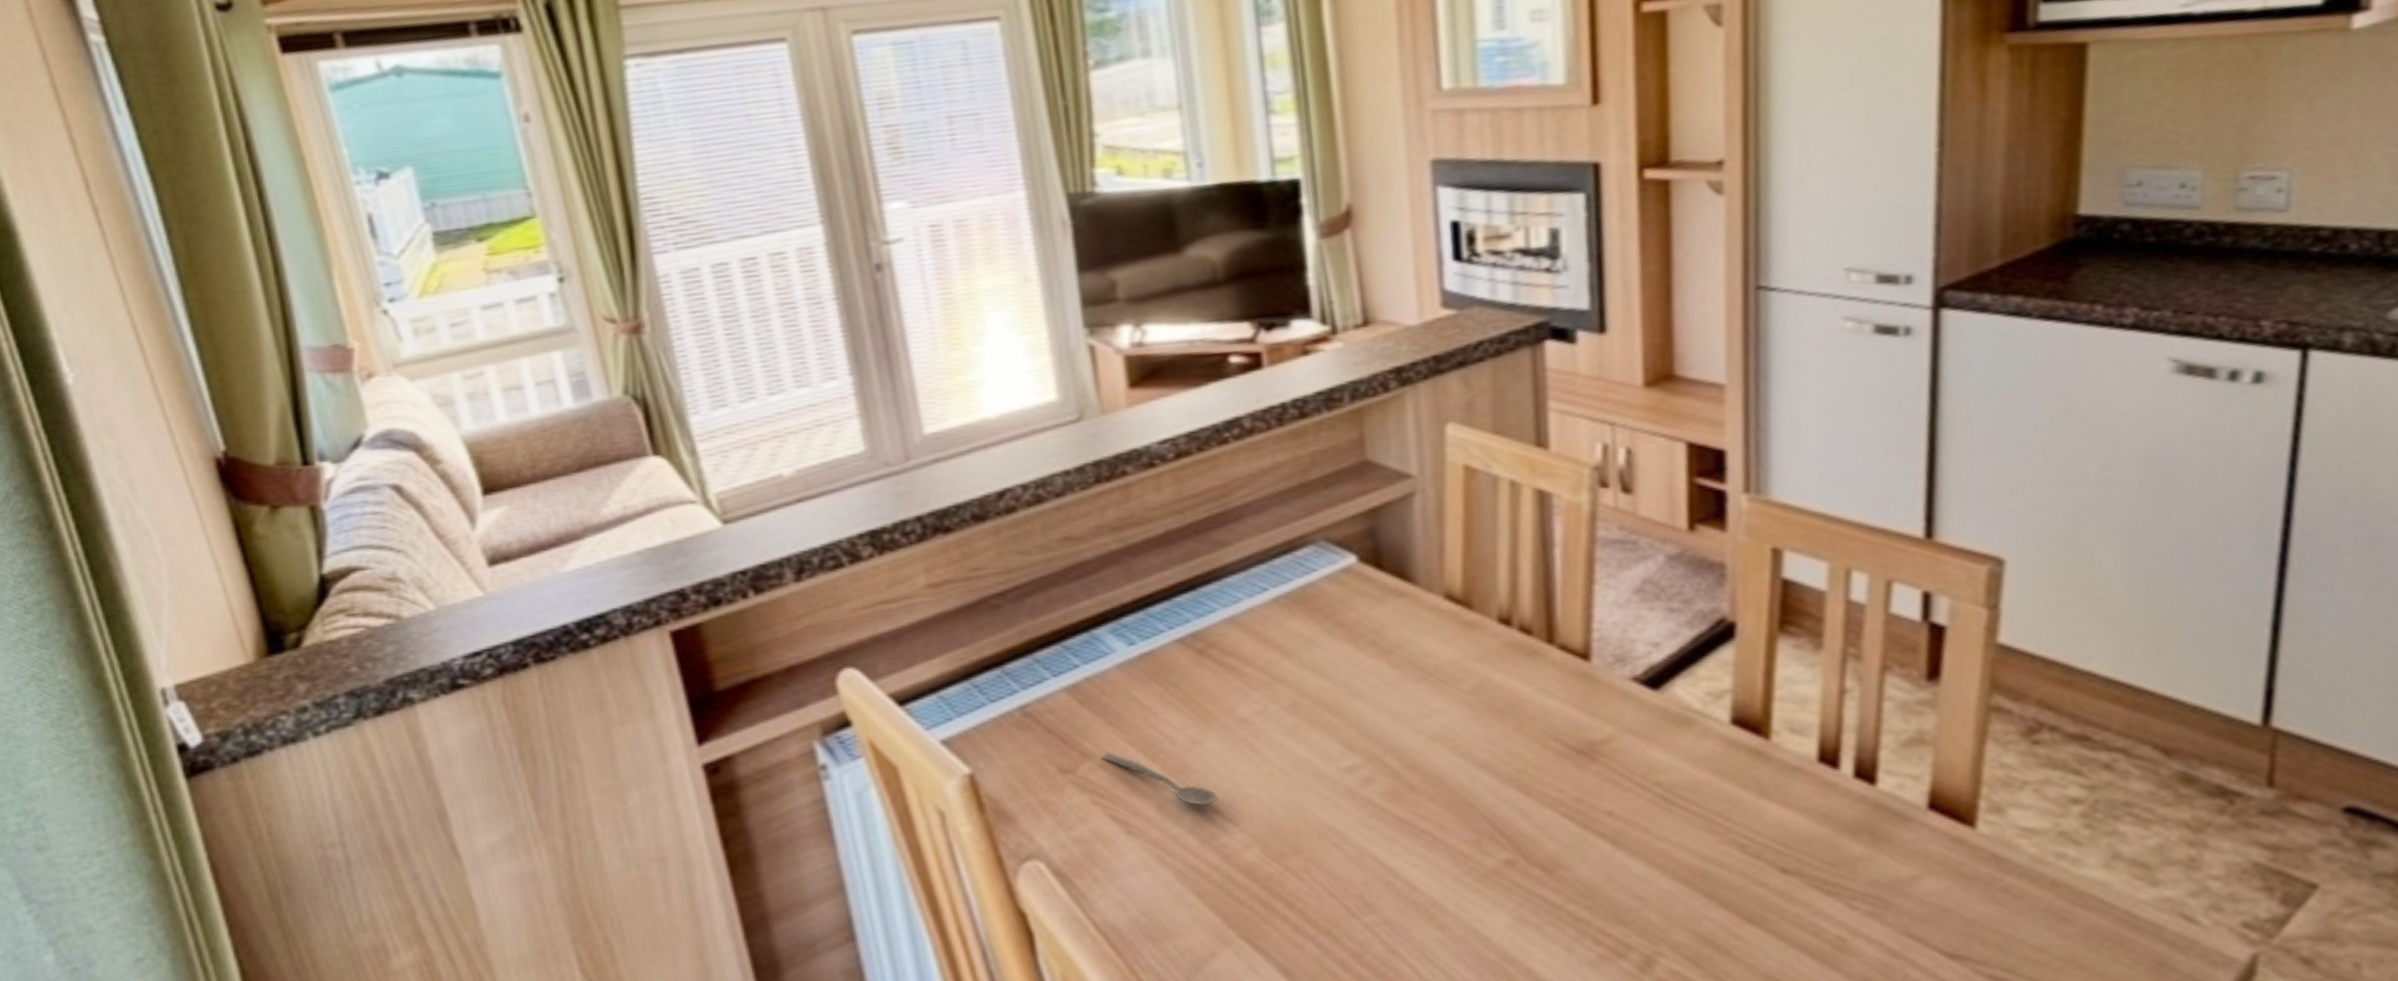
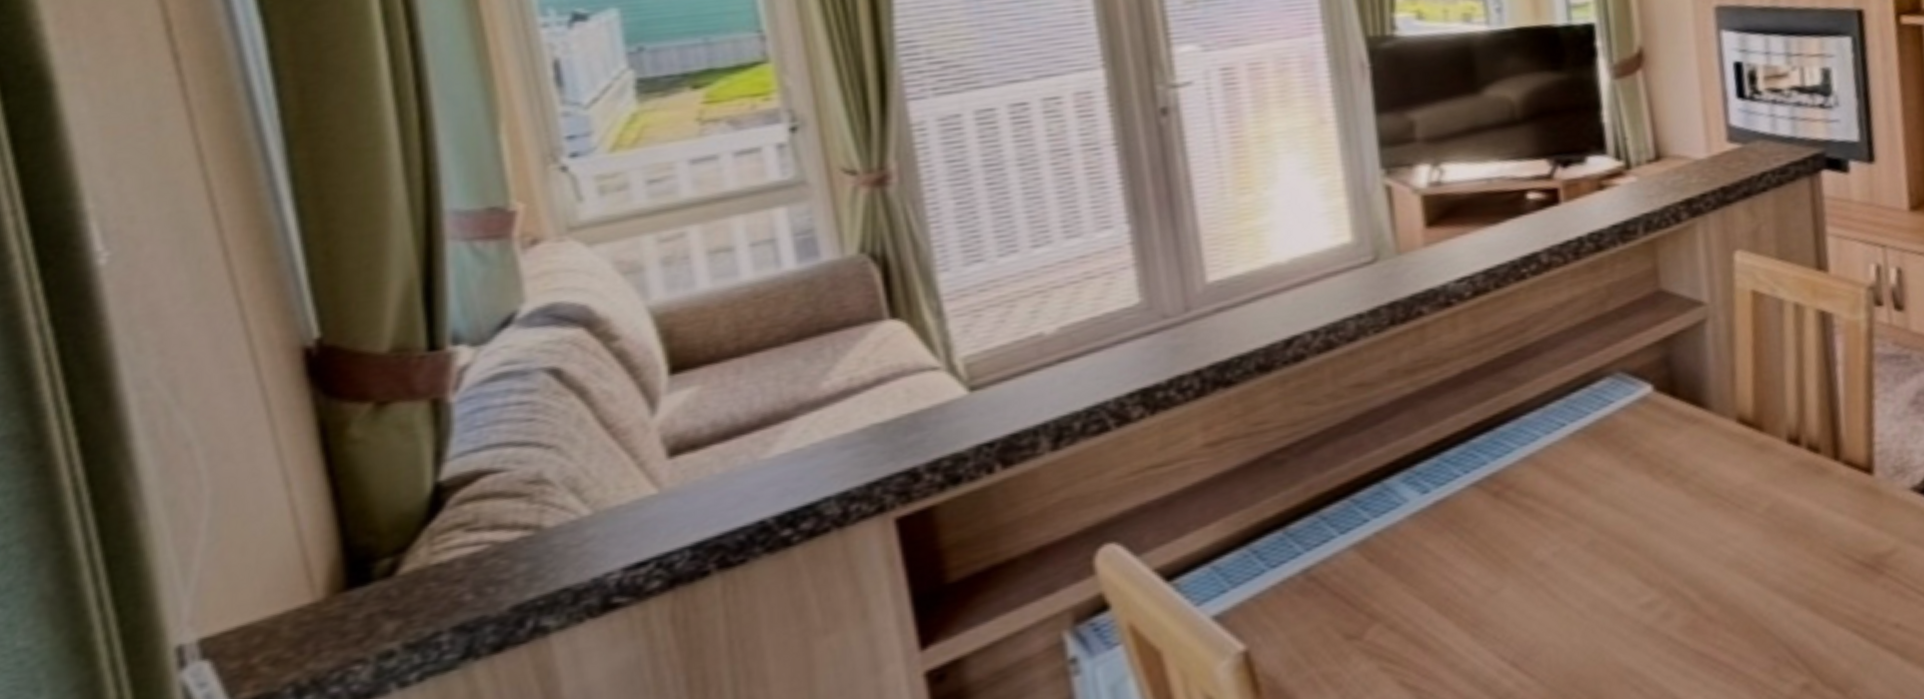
spoon: present [1101,752,1219,806] -> none [1391,611,1516,661]

